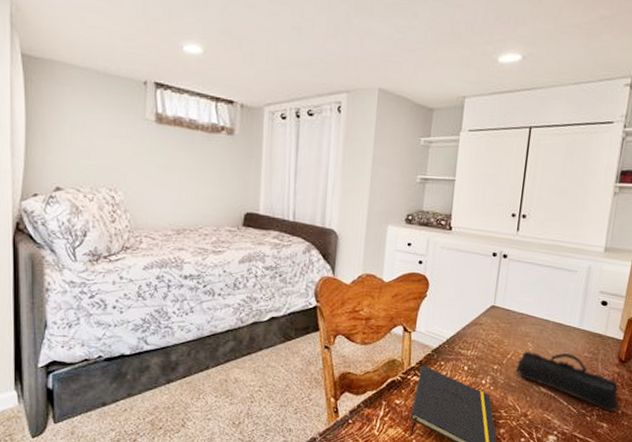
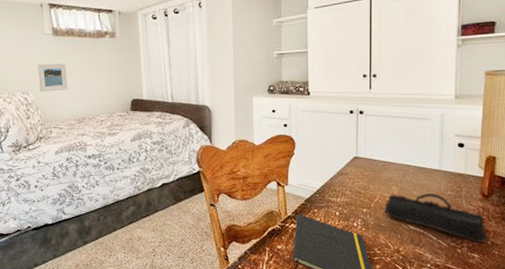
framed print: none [132,155,168,192] -> present [38,62,68,93]

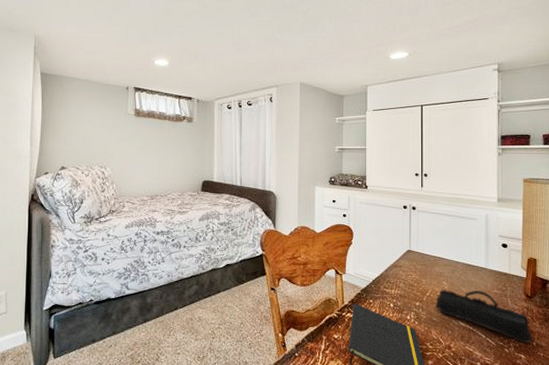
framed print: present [38,62,68,93] -> none [117,141,144,168]

